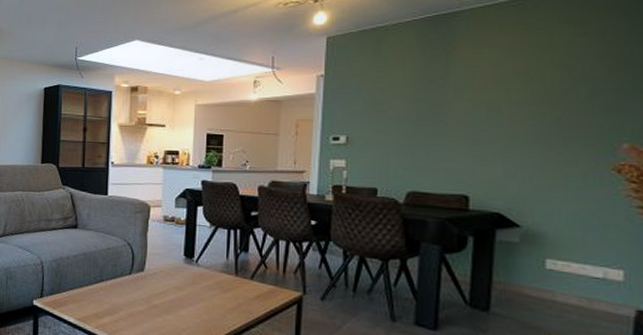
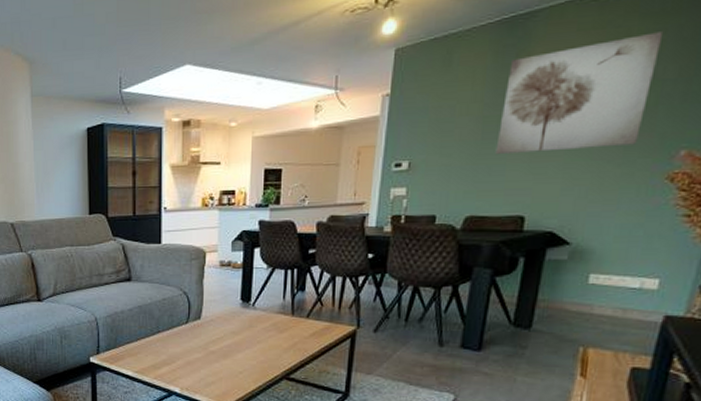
wall art: none [432,35,586,136] -> present [495,31,664,155]

